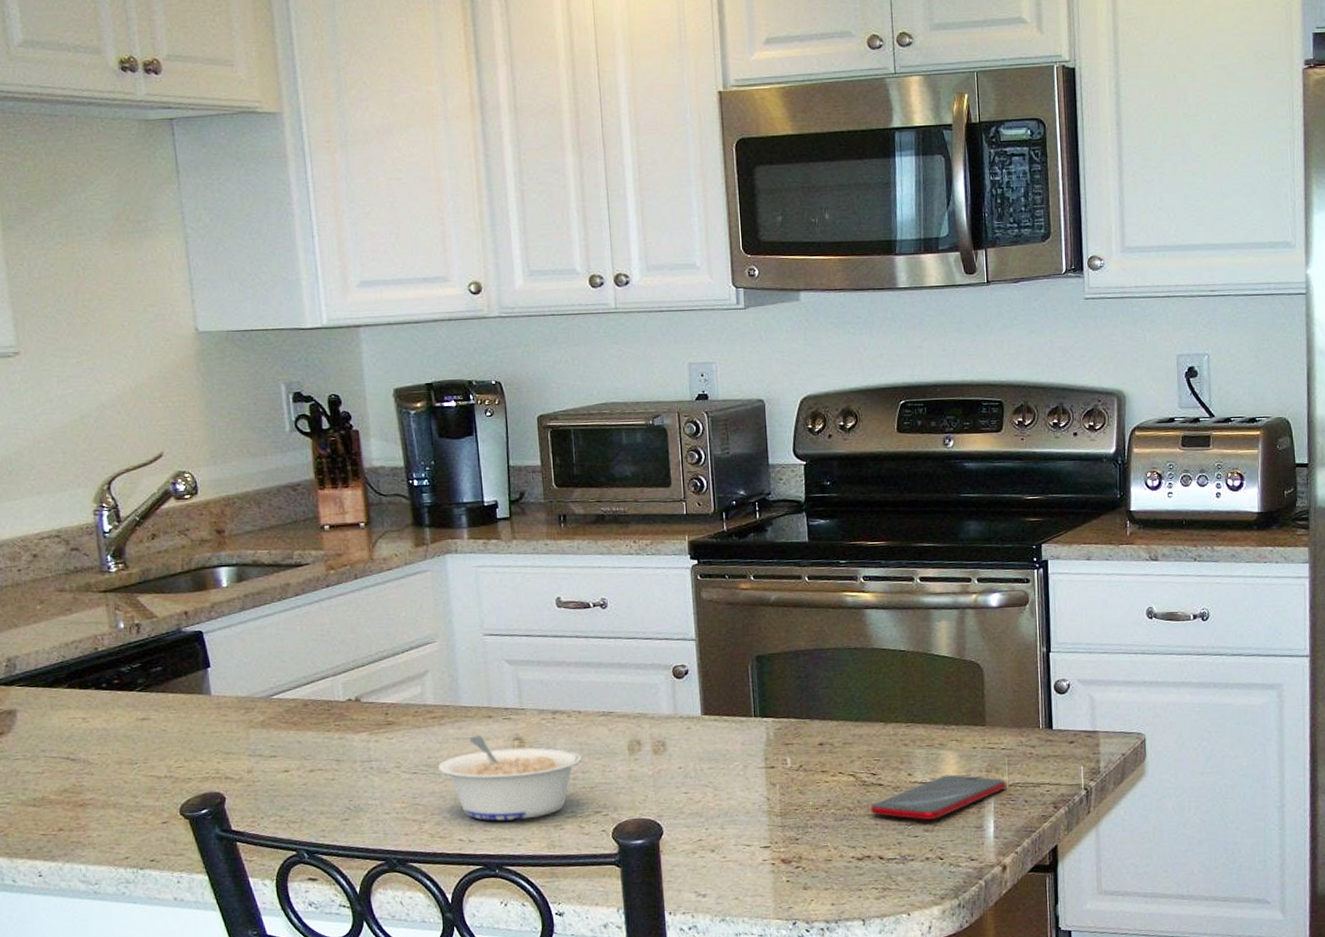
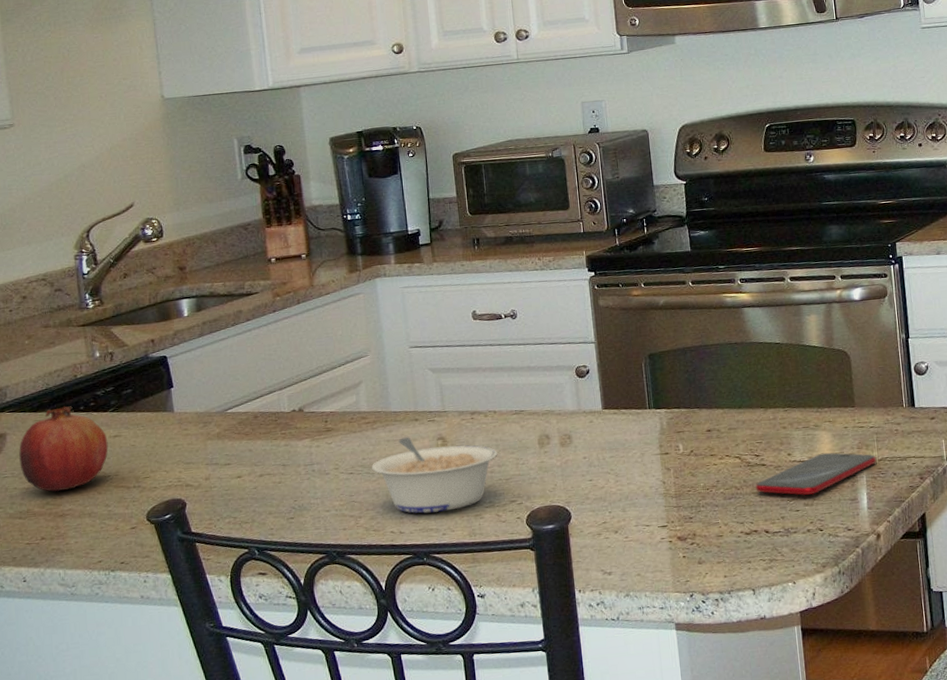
fruit: none [31,683,135,779] -> present [18,406,108,492]

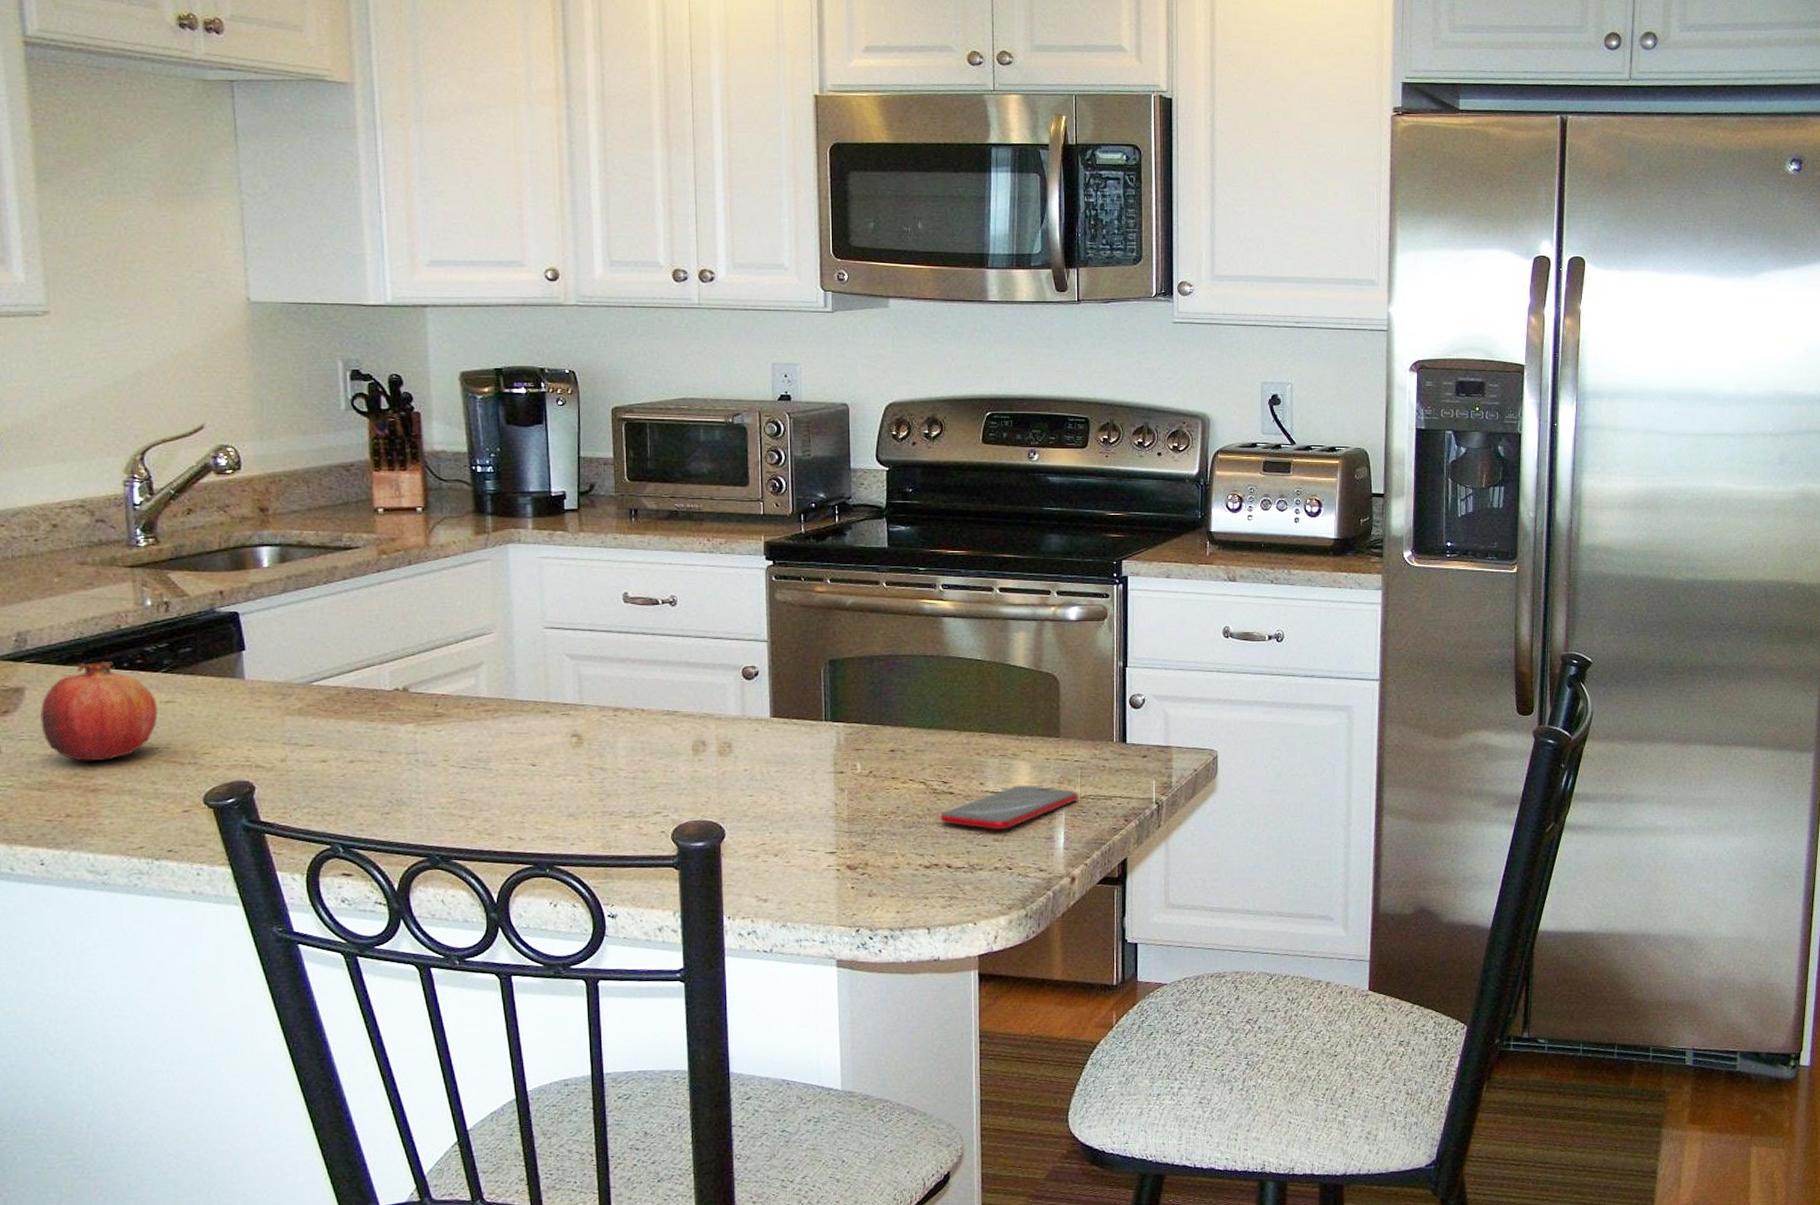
legume: present [372,437,498,513] -> none [489,731,643,819]

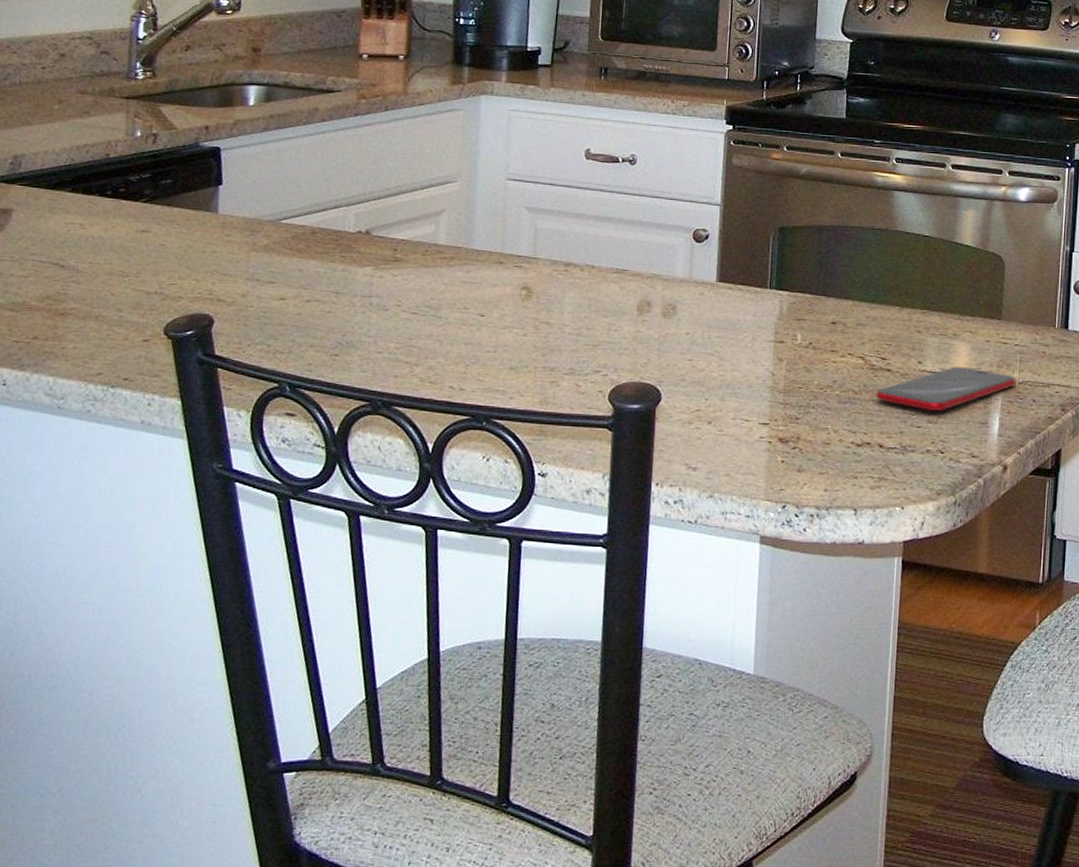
fruit: present [39,662,158,762] -> none [22,188,134,286]

